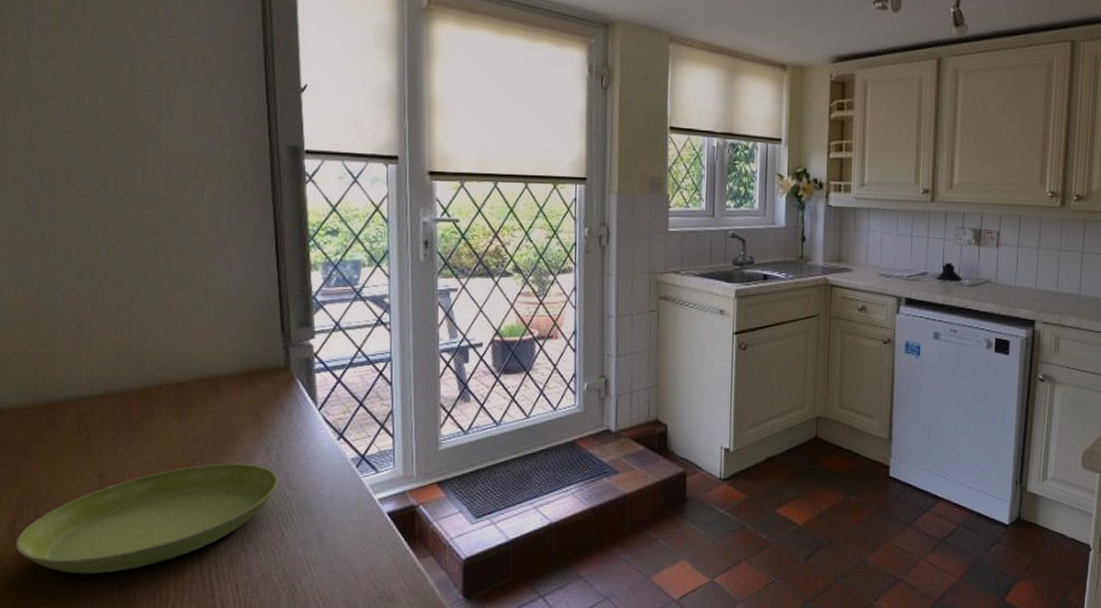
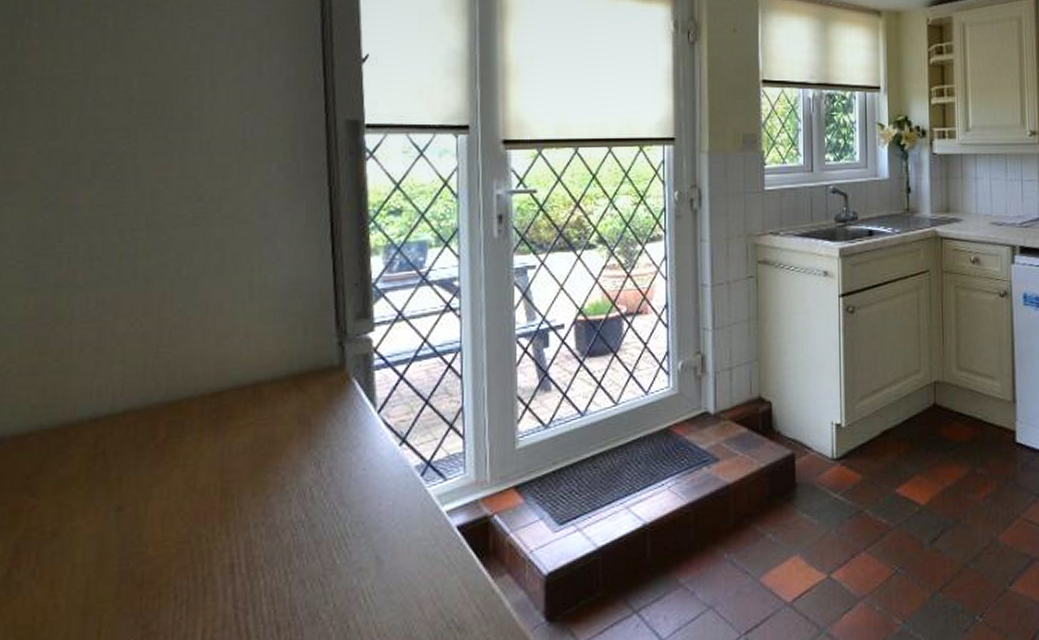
saucer: present [15,463,279,574] -> none [10,480,330,630]

